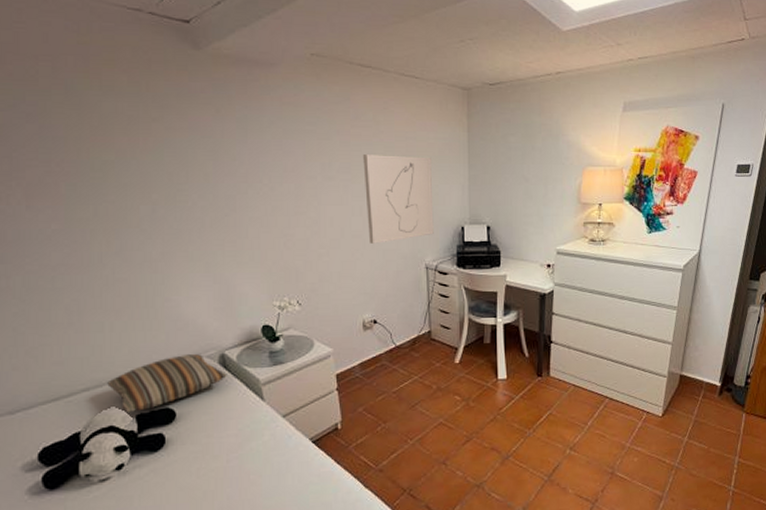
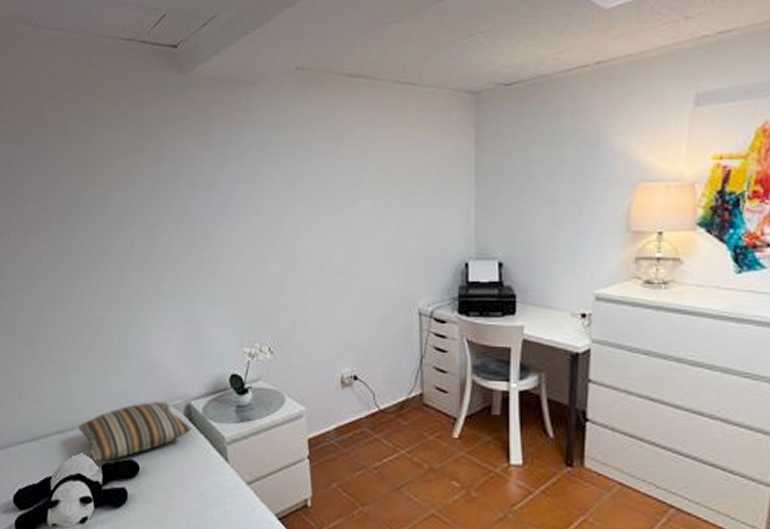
wall art: present [363,153,434,244] -> none [348,176,430,283]

